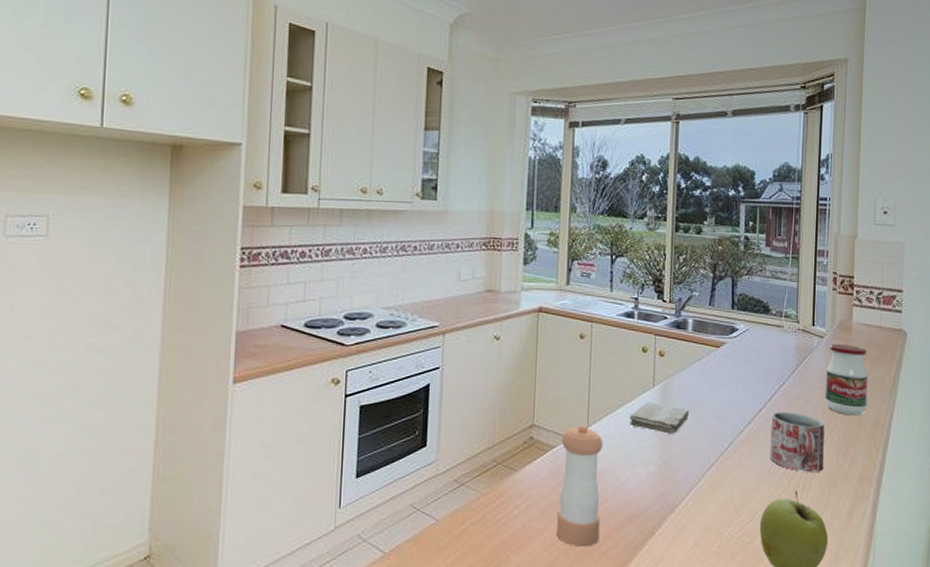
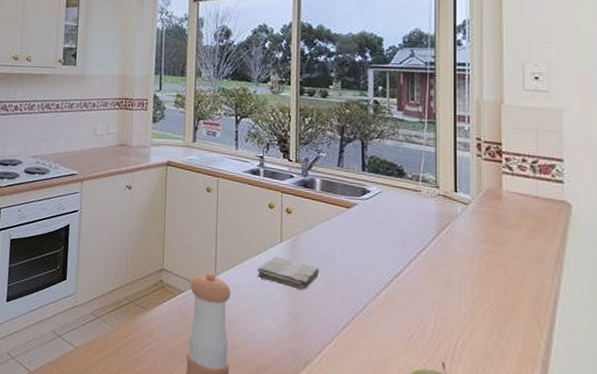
mug: present [769,412,825,472] -> none [410,277,476,346]
jar: present [825,344,869,416] -> none [473,212,526,290]

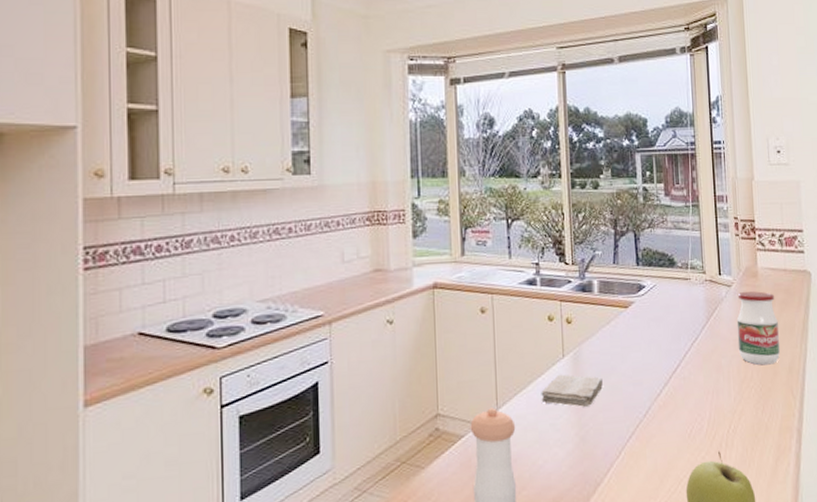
jar: none [473,212,526,290] -> present [736,291,780,365]

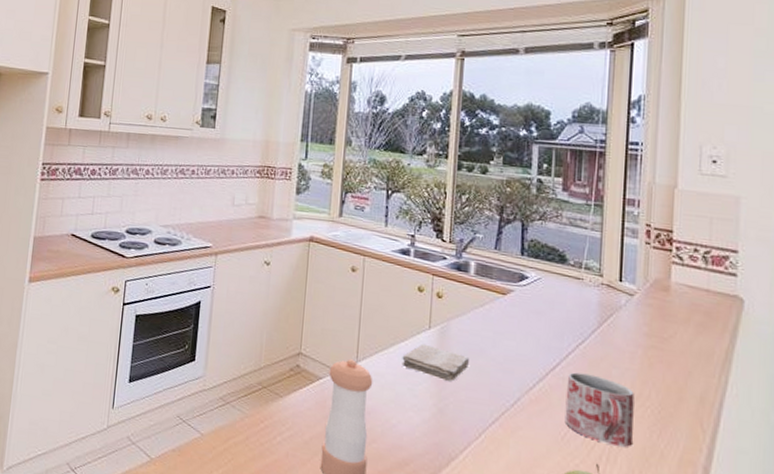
mug: none [687,368,745,431] -> present [564,372,635,447]
jar: present [736,291,780,365] -> none [634,304,692,389]

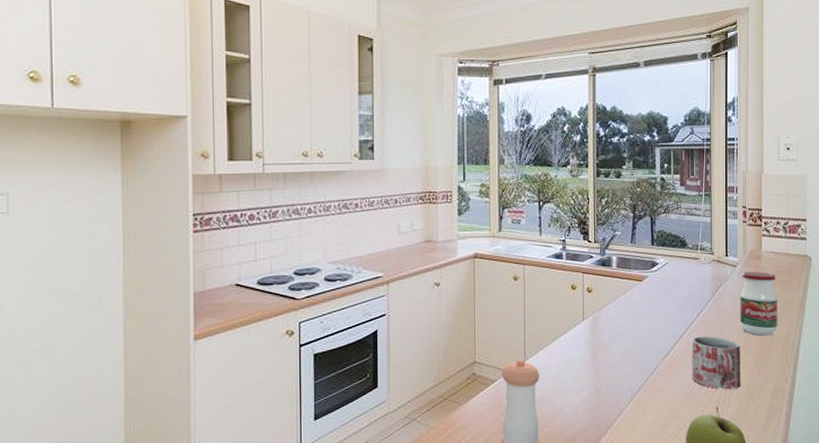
washcloth: present [402,343,469,381] -> none [563,334,617,363]
jar: none [634,304,692,389] -> present [739,272,779,336]

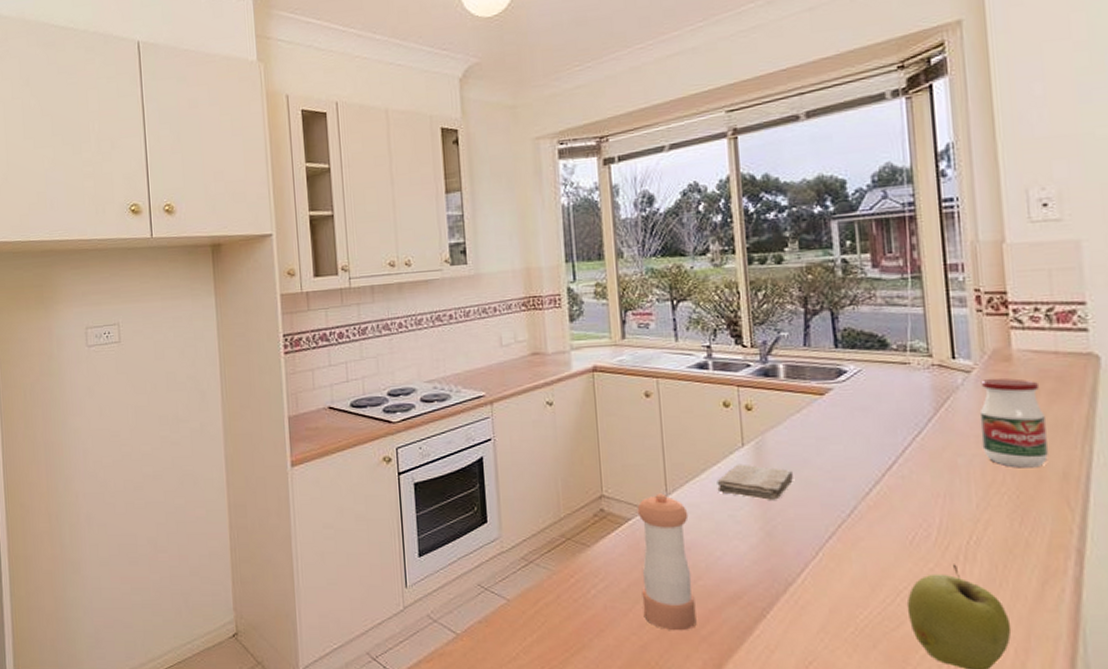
washcloth: none [563,334,617,363] -> present [717,464,793,500]
mug: present [692,336,741,390] -> none [907,467,993,541]

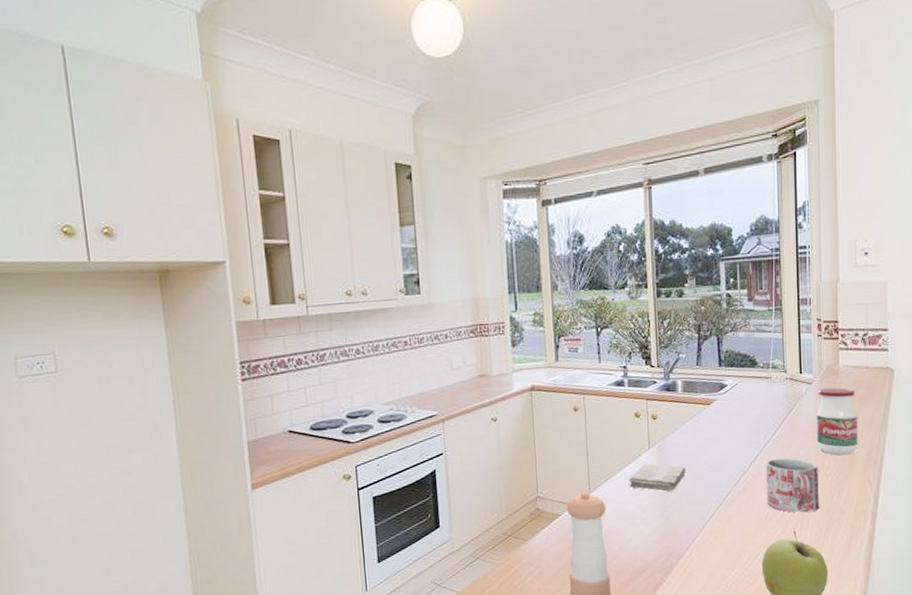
mug: none [907,467,993,541] -> present [765,458,820,513]

